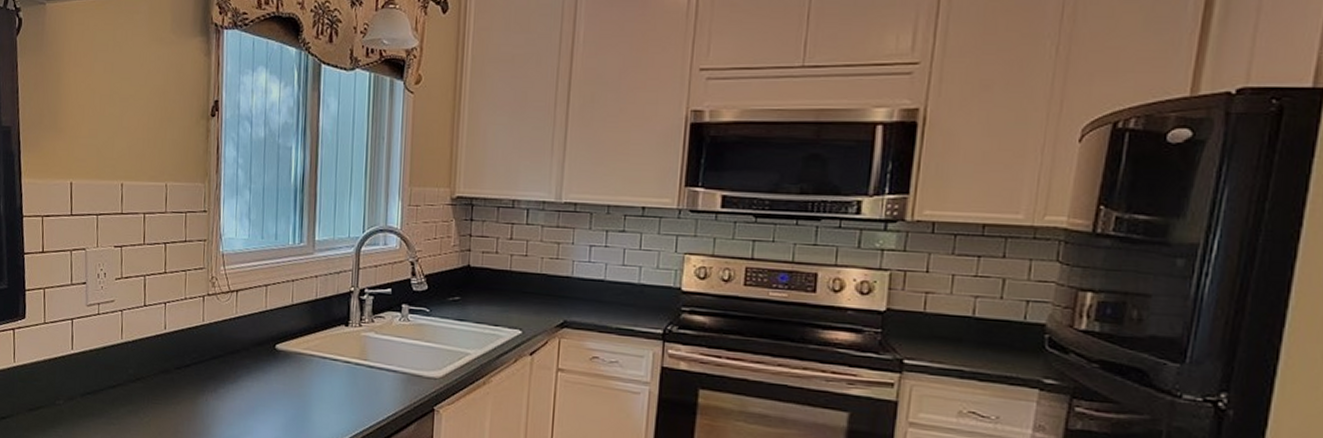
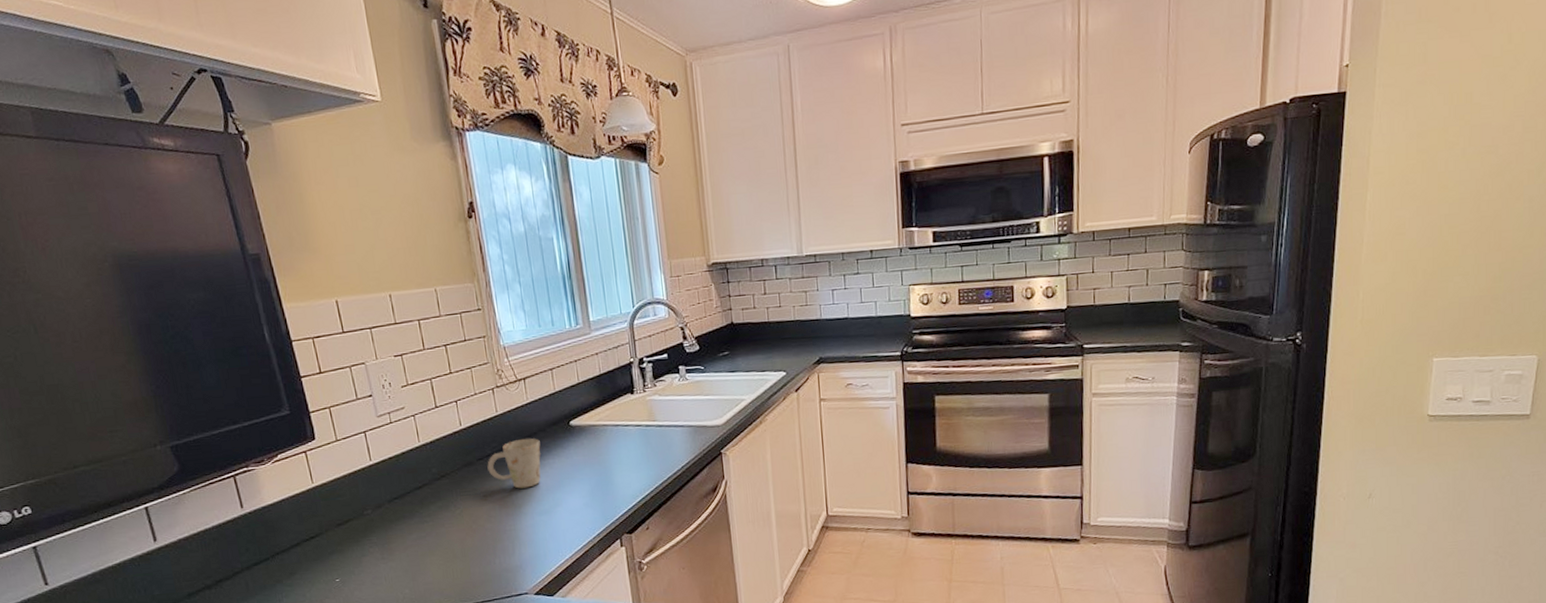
mug: none [183,354,242,409] -> present [487,438,541,489]

